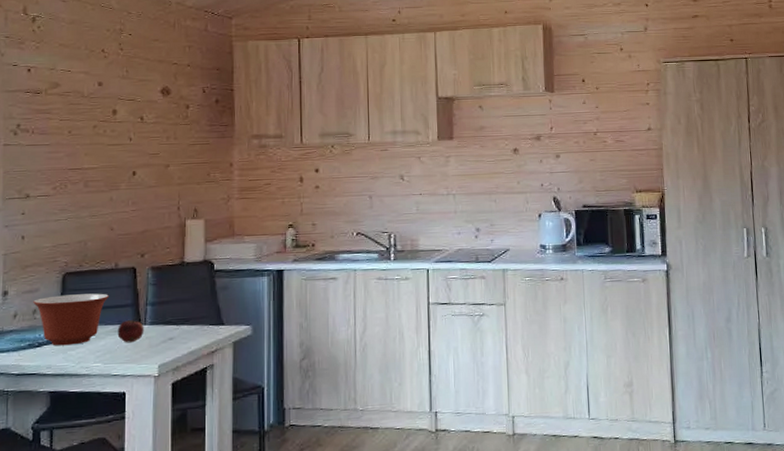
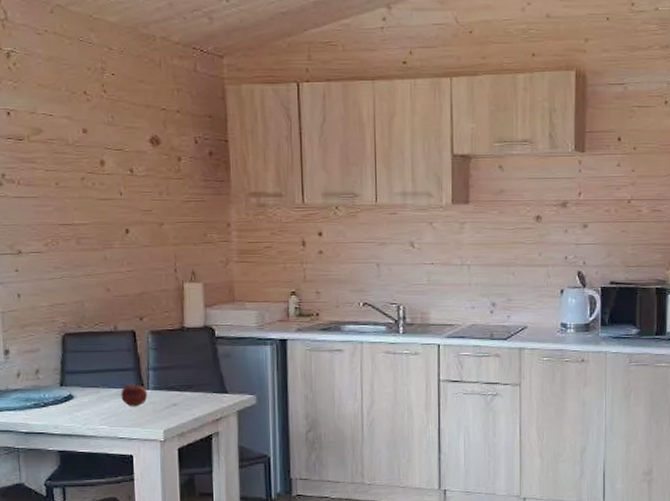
mixing bowl: present [33,293,109,346] -> none [35,356,110,407]

